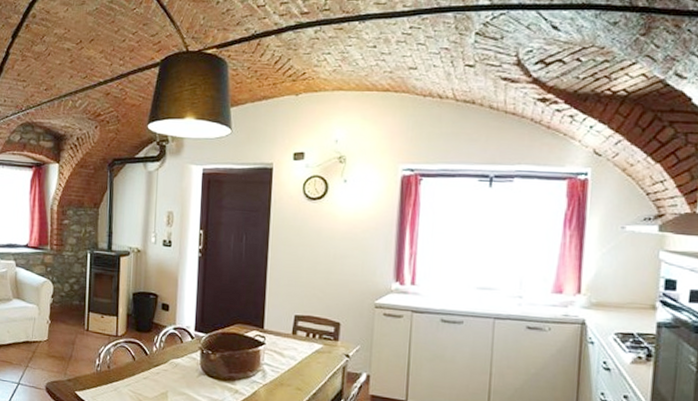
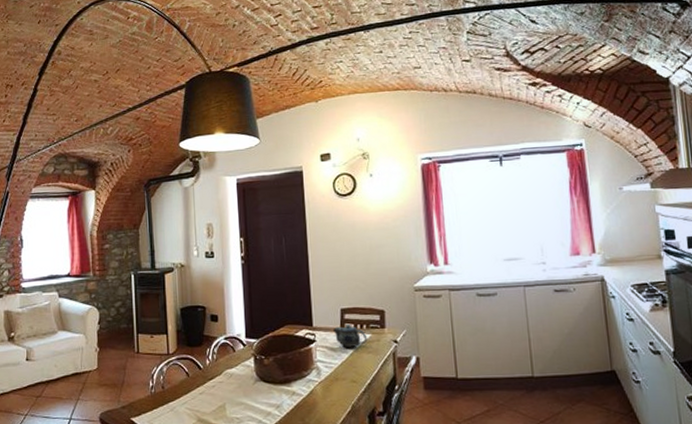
teapot: none [283,331,319,356] -> present [332,323,368,348]

